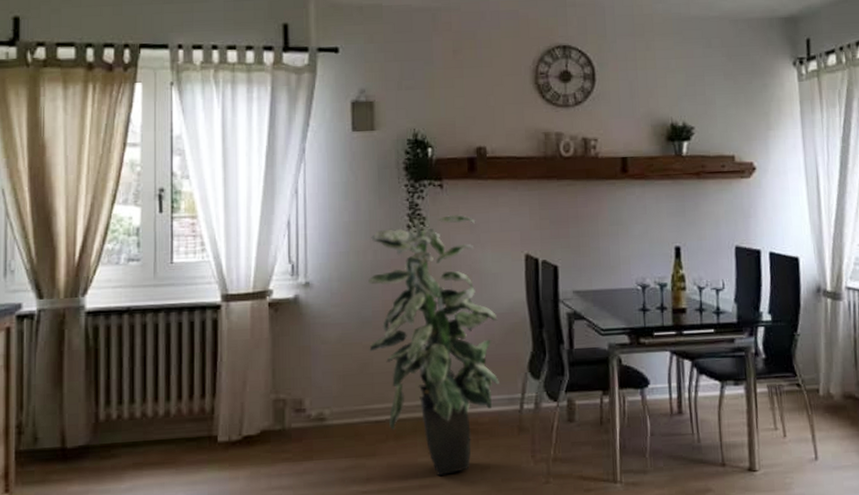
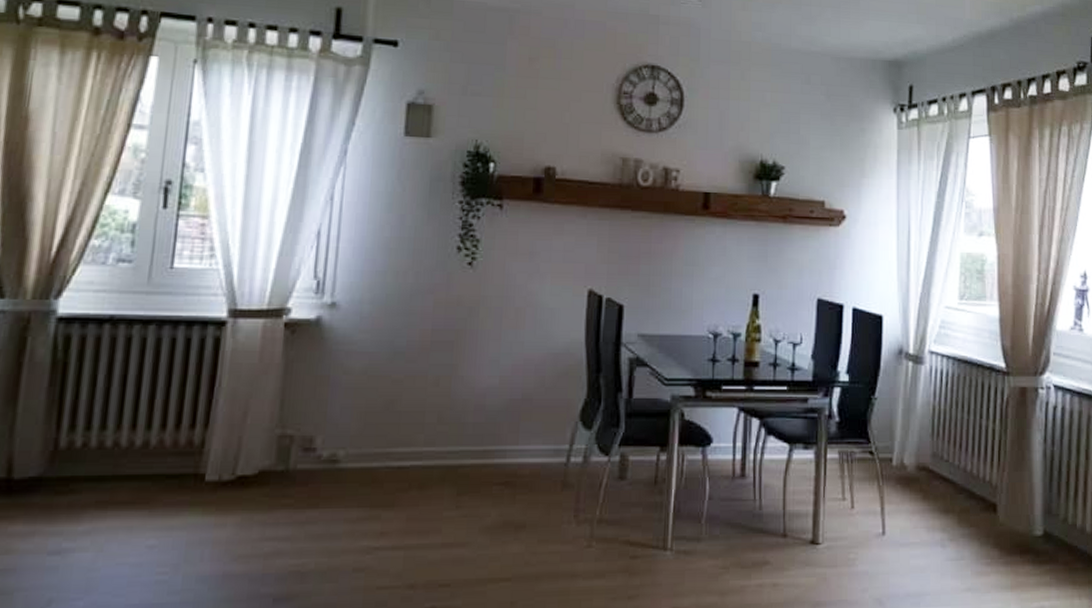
indoor plant: present [368,215,500,477] -> none [399,240,551,534]

